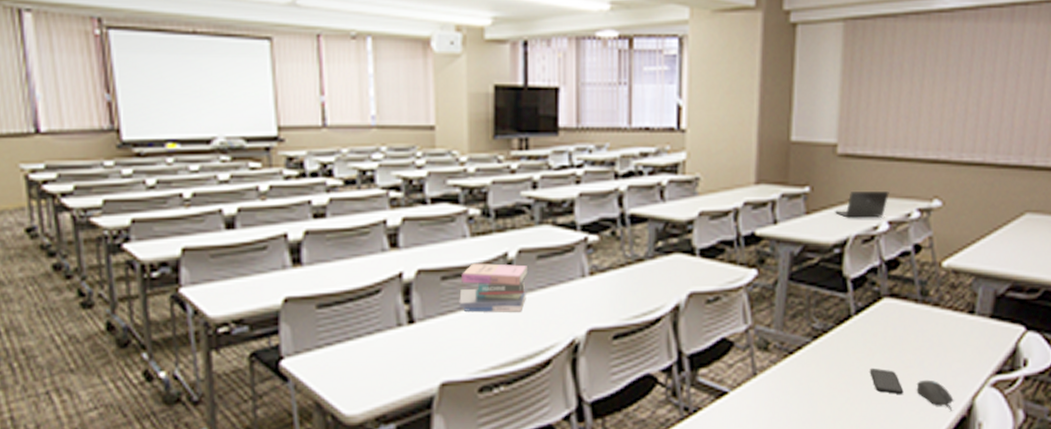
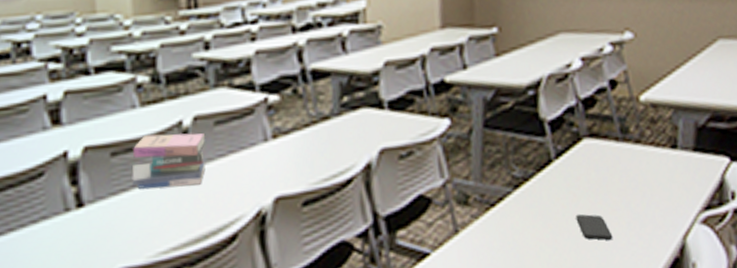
laptop: present [835,191,889,218] -> none [525,26,579,57]
computer mouse: present [916,379,954,411] -> none [625,221,665,253]

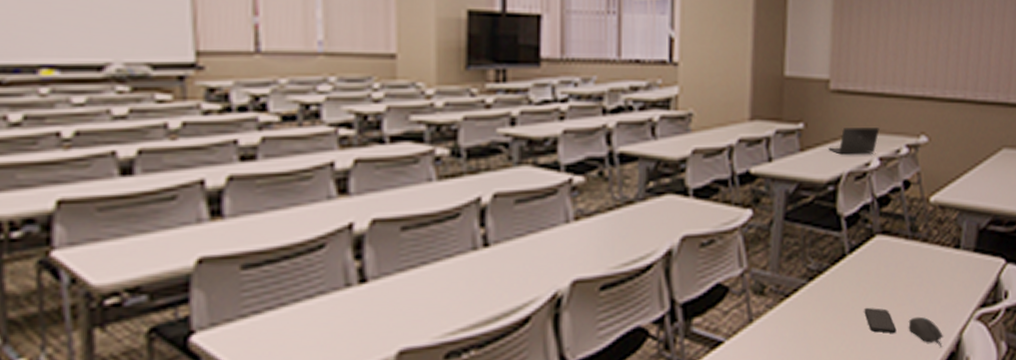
books: present [132,133,206,189] -> none [422,210,504,266]
laptop: none [525,26,579,57] -> present [828,128,880,155]
computer mouse: none [625,221,665,253] -> present [908,316,943,347]

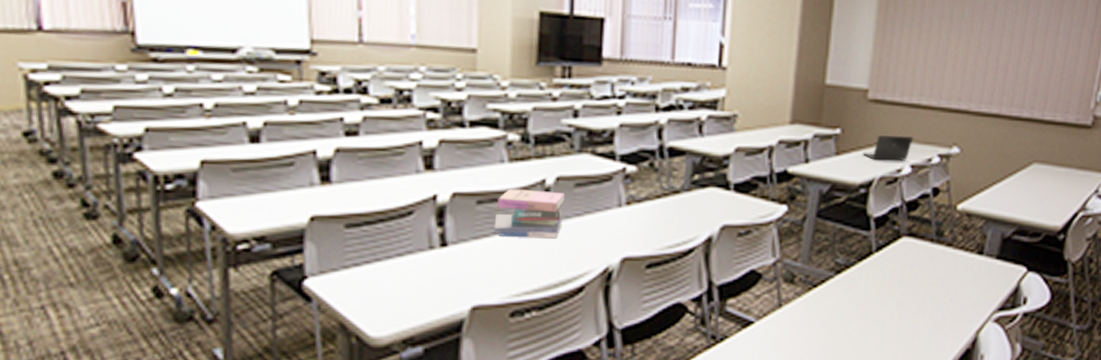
books: none [422,210,504,266] -> present [494,189,565,239]
smartphone: present [864,307,897,333] -> none [886,302,916,327]
computer mouse: present [908,316,943,347] -> none [927,314,960,344]

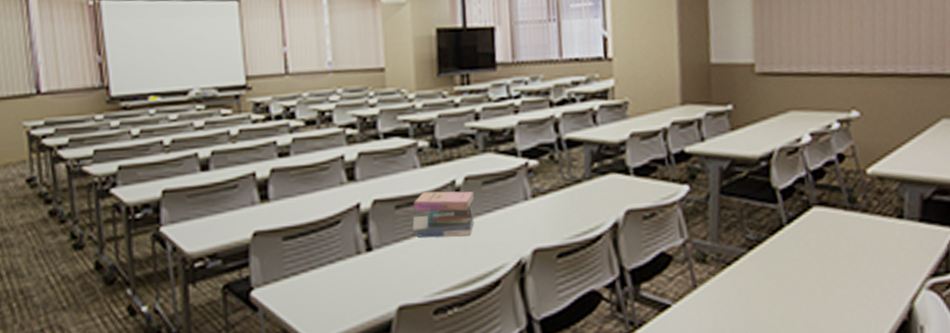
laptop: present [863,135,913,161] -> none [758,105,809,132]

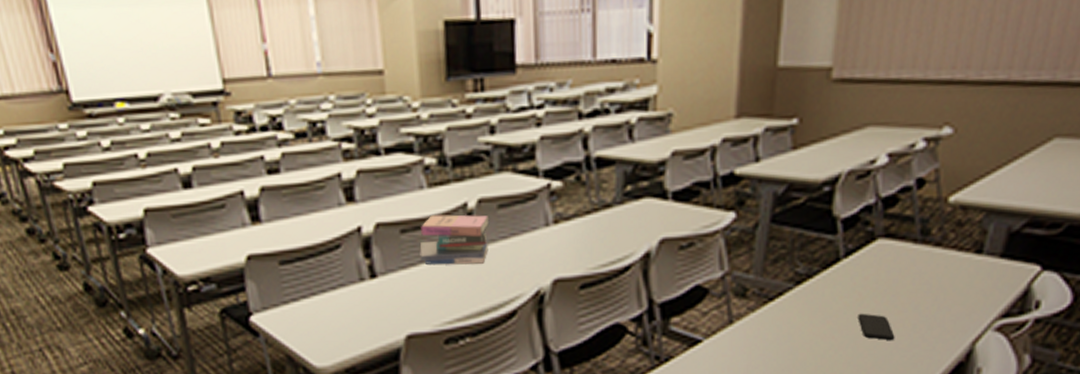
smartphone: none [806,275,843,301] -> present [858,313,895,340]

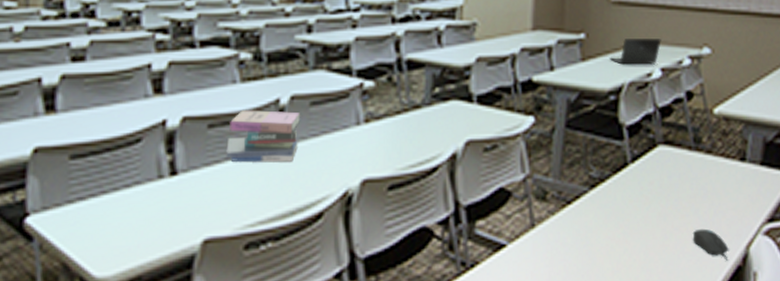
laptop: none [826,119,891,152] -> present [610,39,661,65]
smartphone: present [858,313,895,340] -> none [647,217,681,244]
computer mouse: none [909,324,951,357] -> present [692,228,729,261]

